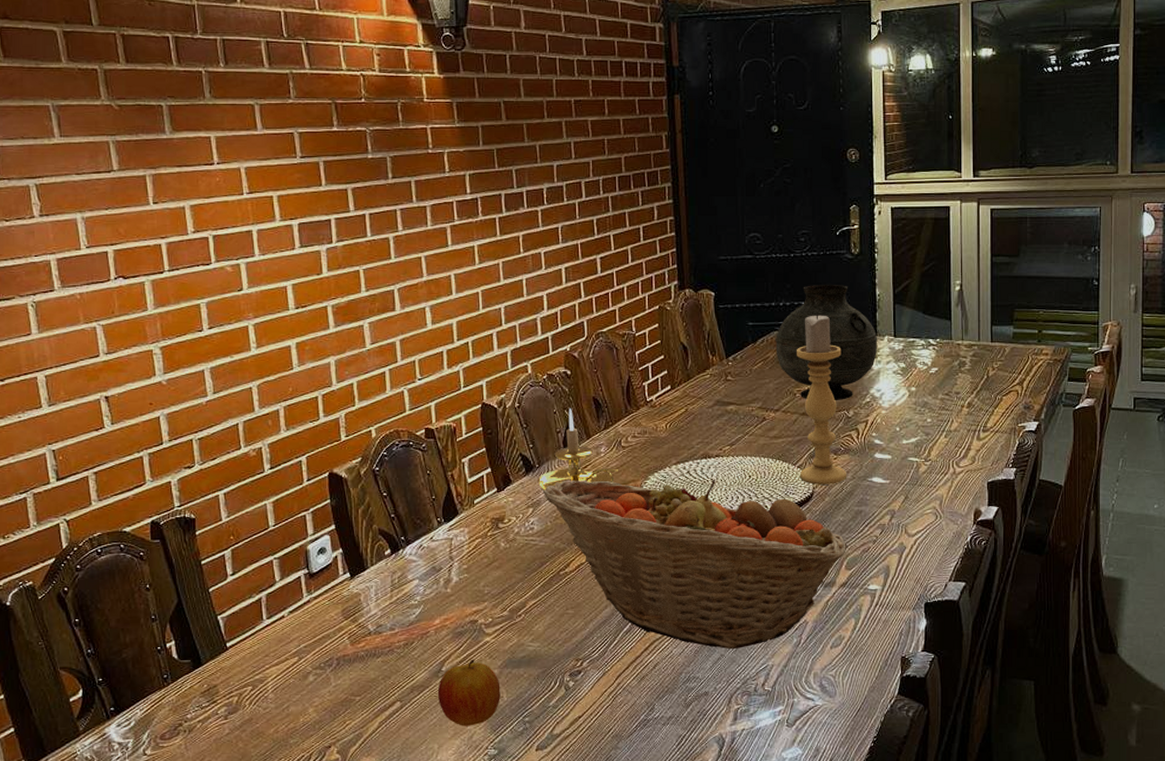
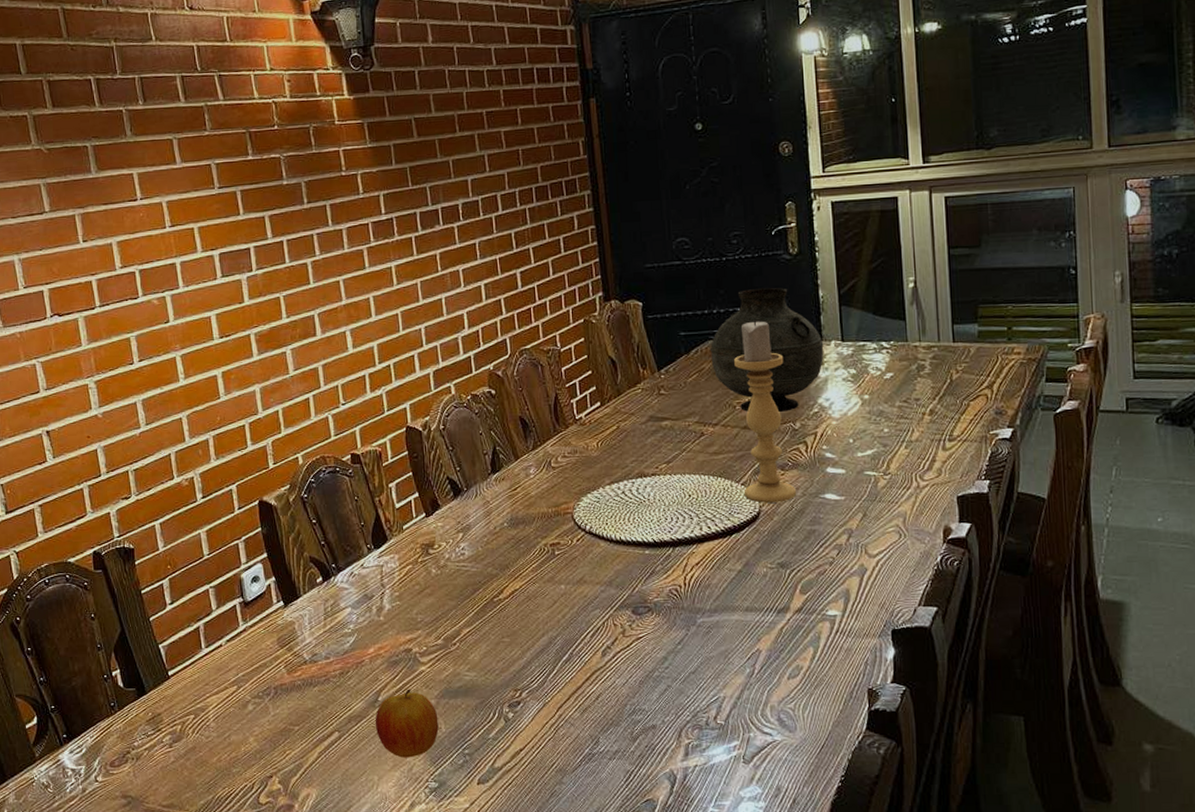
candle holder: present [537,408,618,492] -> none [466,429,549,516]
fruit basket: present [543,479,847,649] -> none [473,499,801,679]

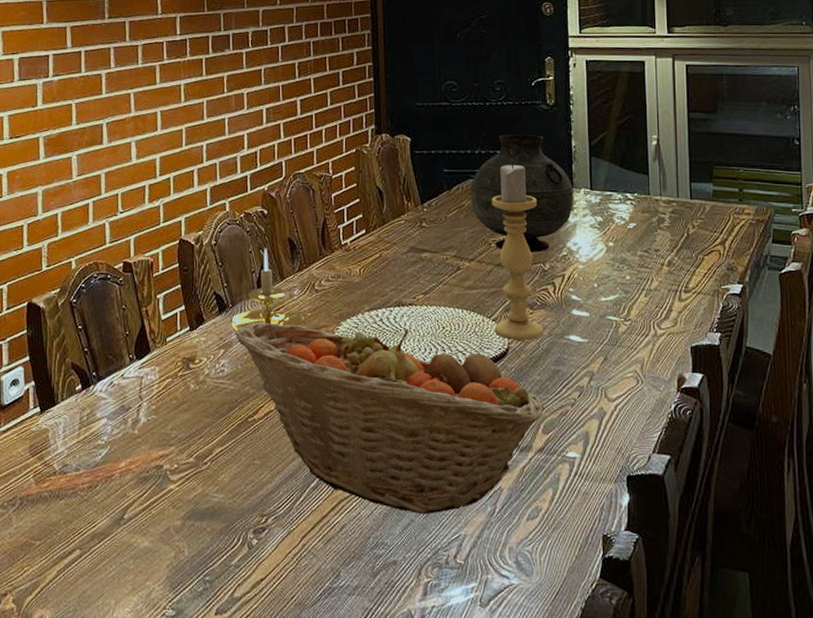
apple: present [376,689,439,758] -> none [118,507,182,582]
candle holder: none [466,429,549,516] -> present [230,248,311,333]
fruit basket: none [473,499,801,679] -> present [235,321,544,514]

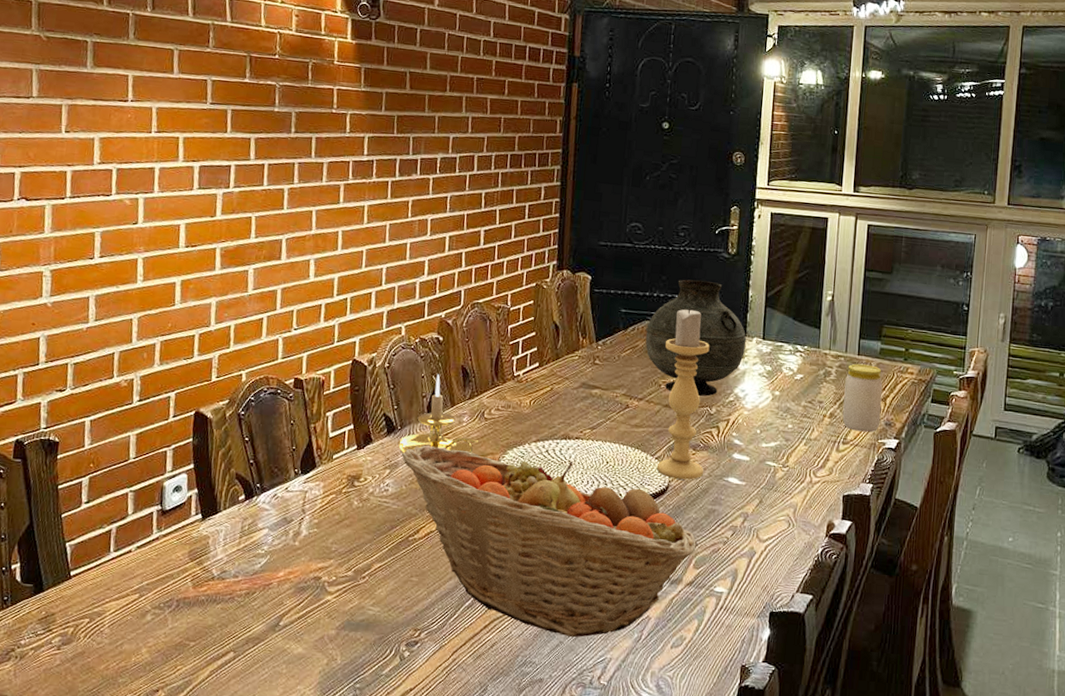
jar: none [680,208,721,279] -> present [842,363,883,433]

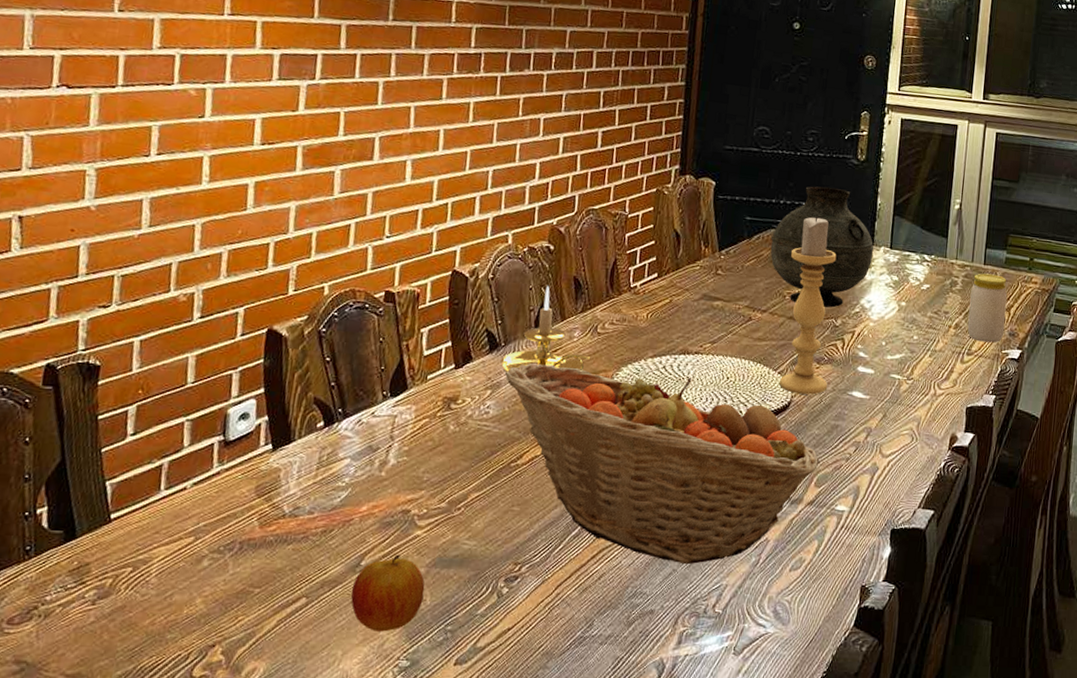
apple: none [272,616,336,686] -> present [351,554,425,632]

